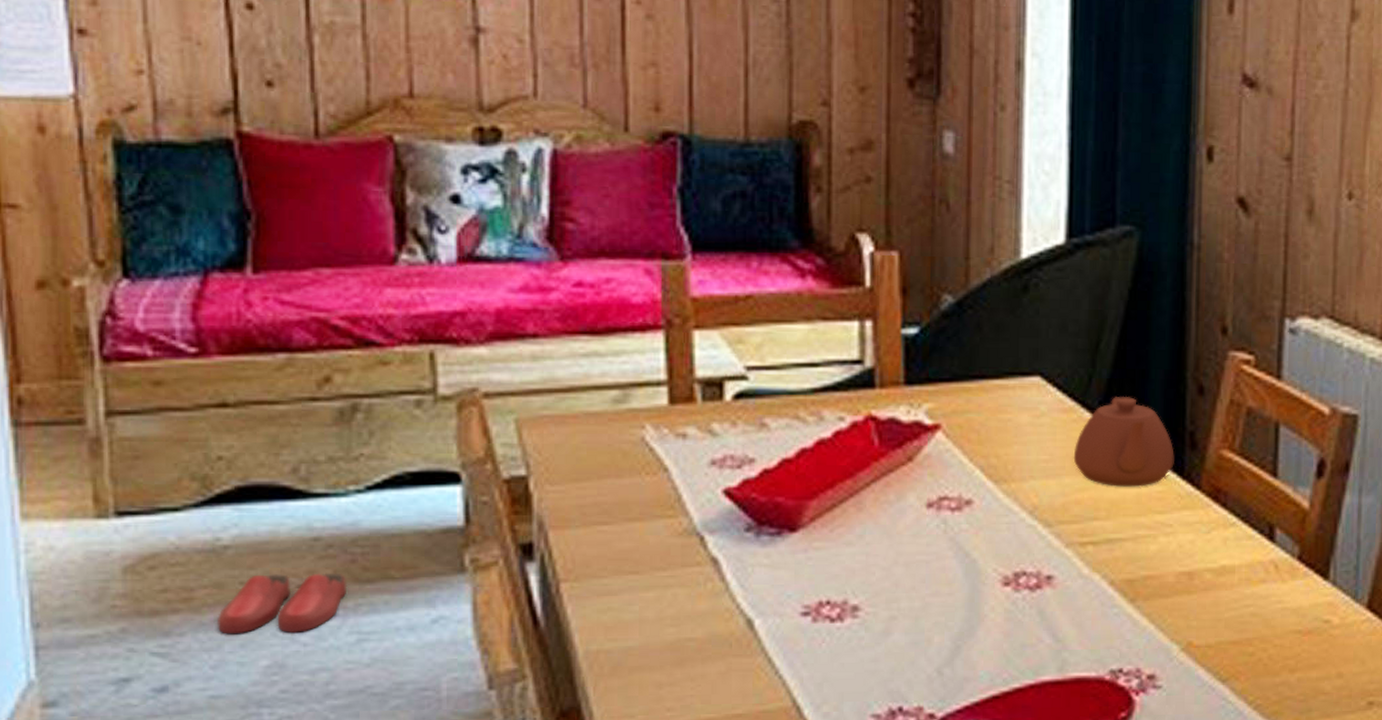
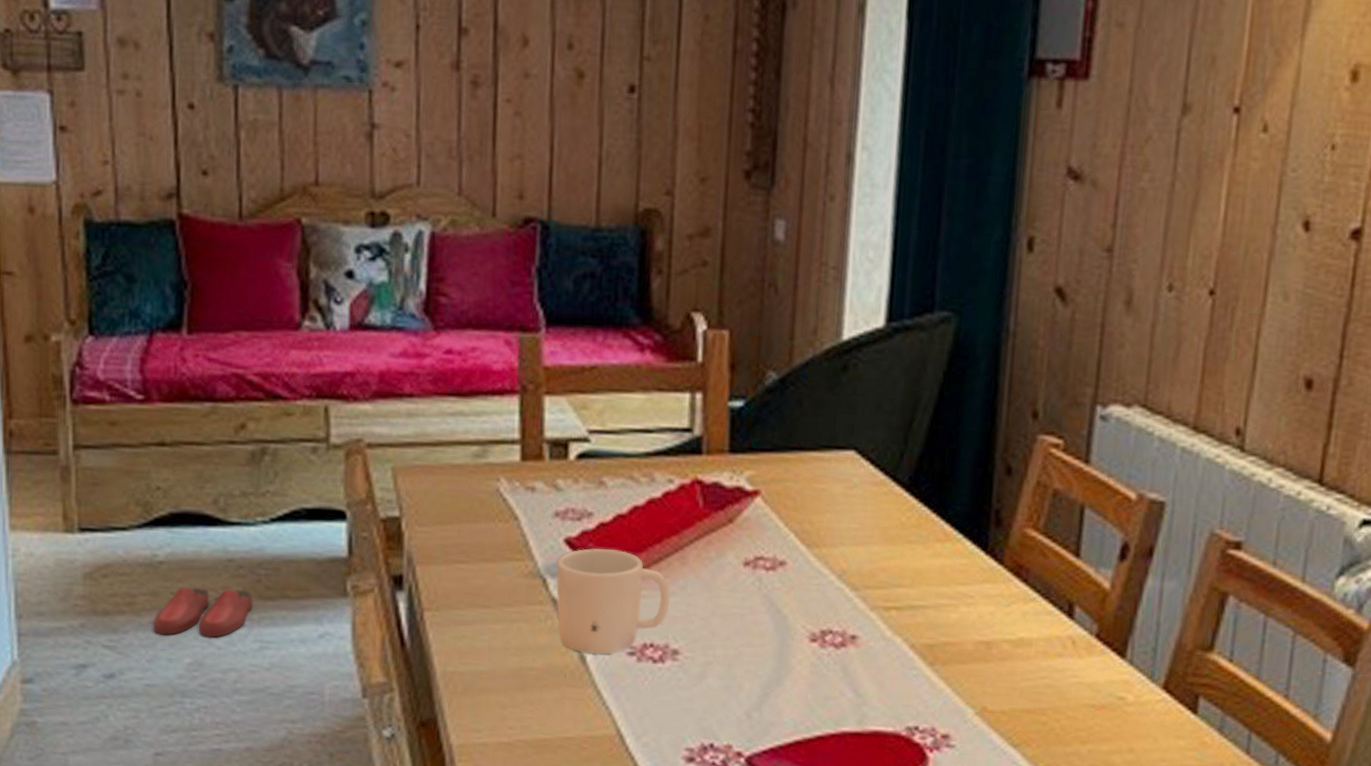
mug: none [715,497,847,617] -> present [556,547,671,654]
teapot: present [1073,396,1174,487] -> none [882,472,979,559]

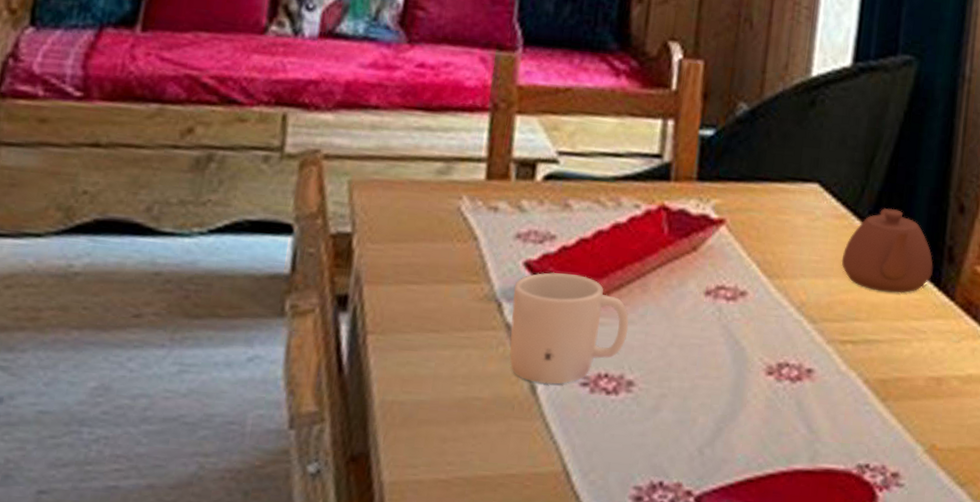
slippers: present [152,587,254,638] -> none [56,301,178,360]
teapot: none [882,472,979,559] -> present [841,208,933,293]

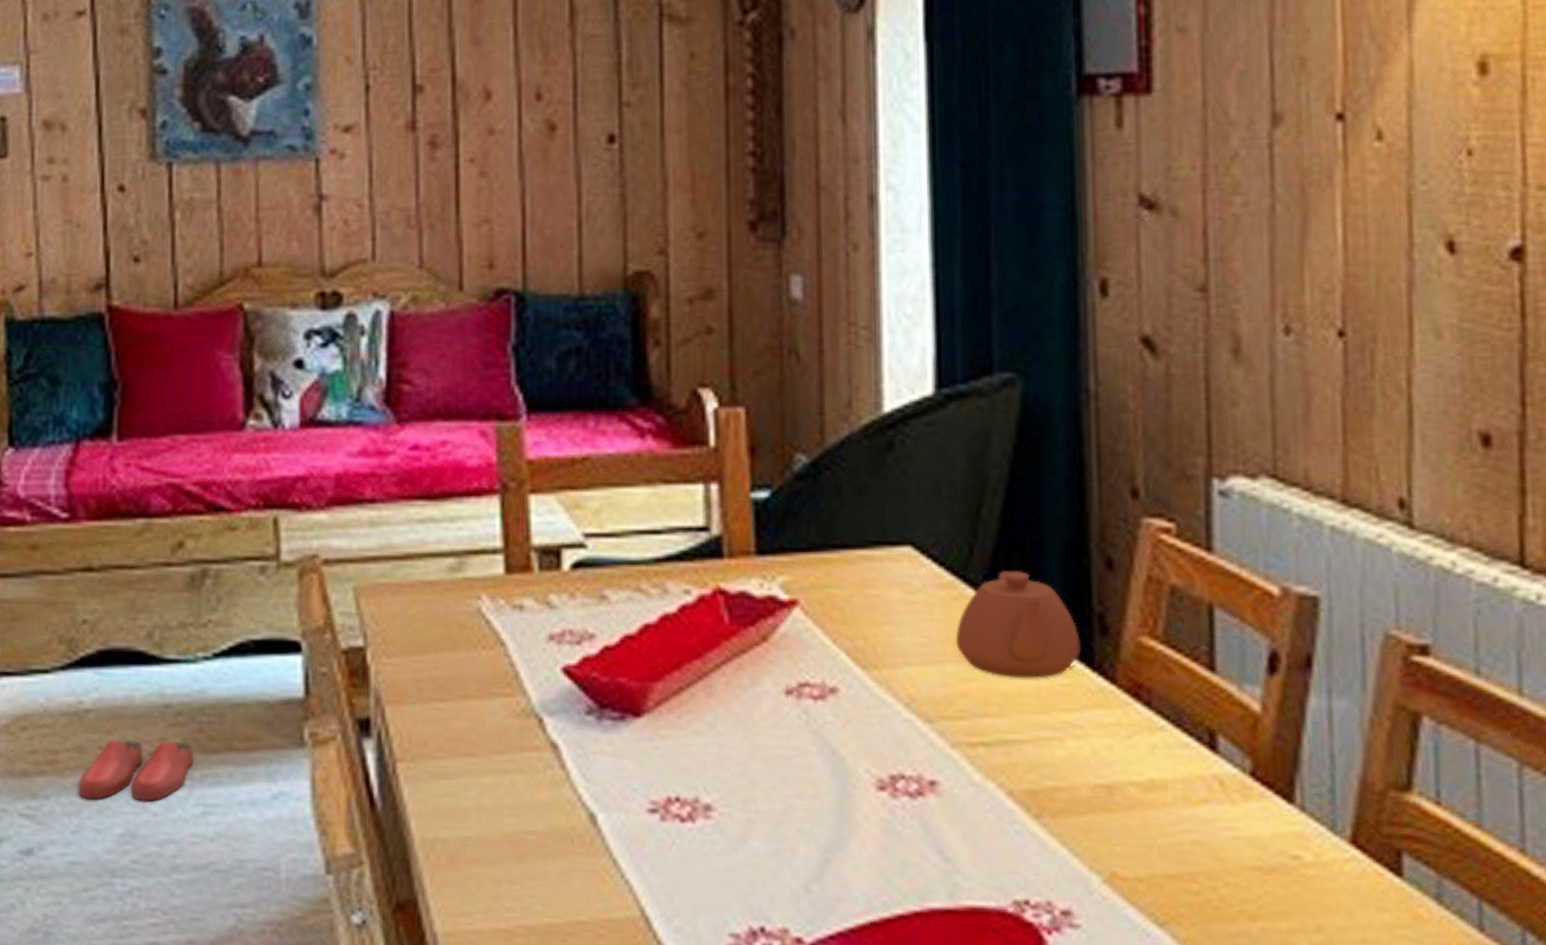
slippers: none [56,301,178,360] -> present [77,740,195,802]
mug: present [509,272,629,384] -> none [554,677,697,812]

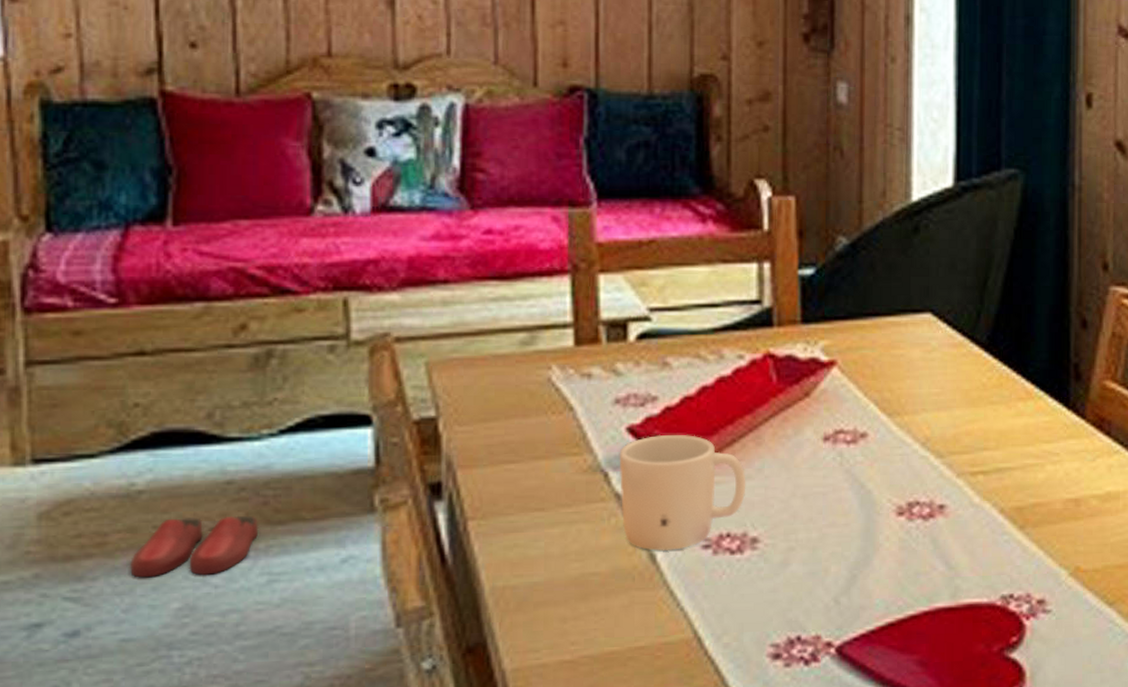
mug: none [554,677,697,812] -> present [619,434,746,551]
teapot: present [955,570,1081,678] -> none [963,330,1060,418]

